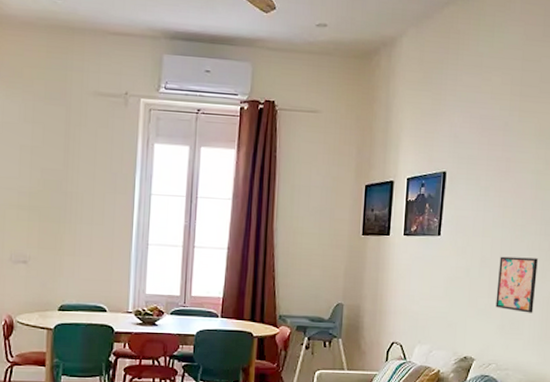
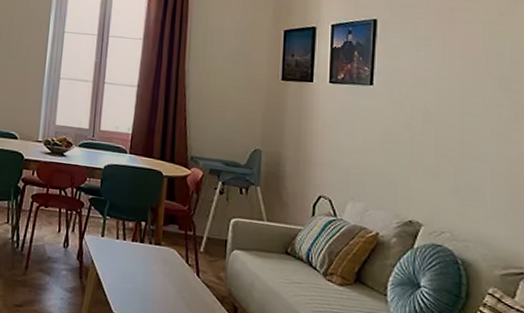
wall art: present [495,256,538,313] -> none [446,111,498,179]

